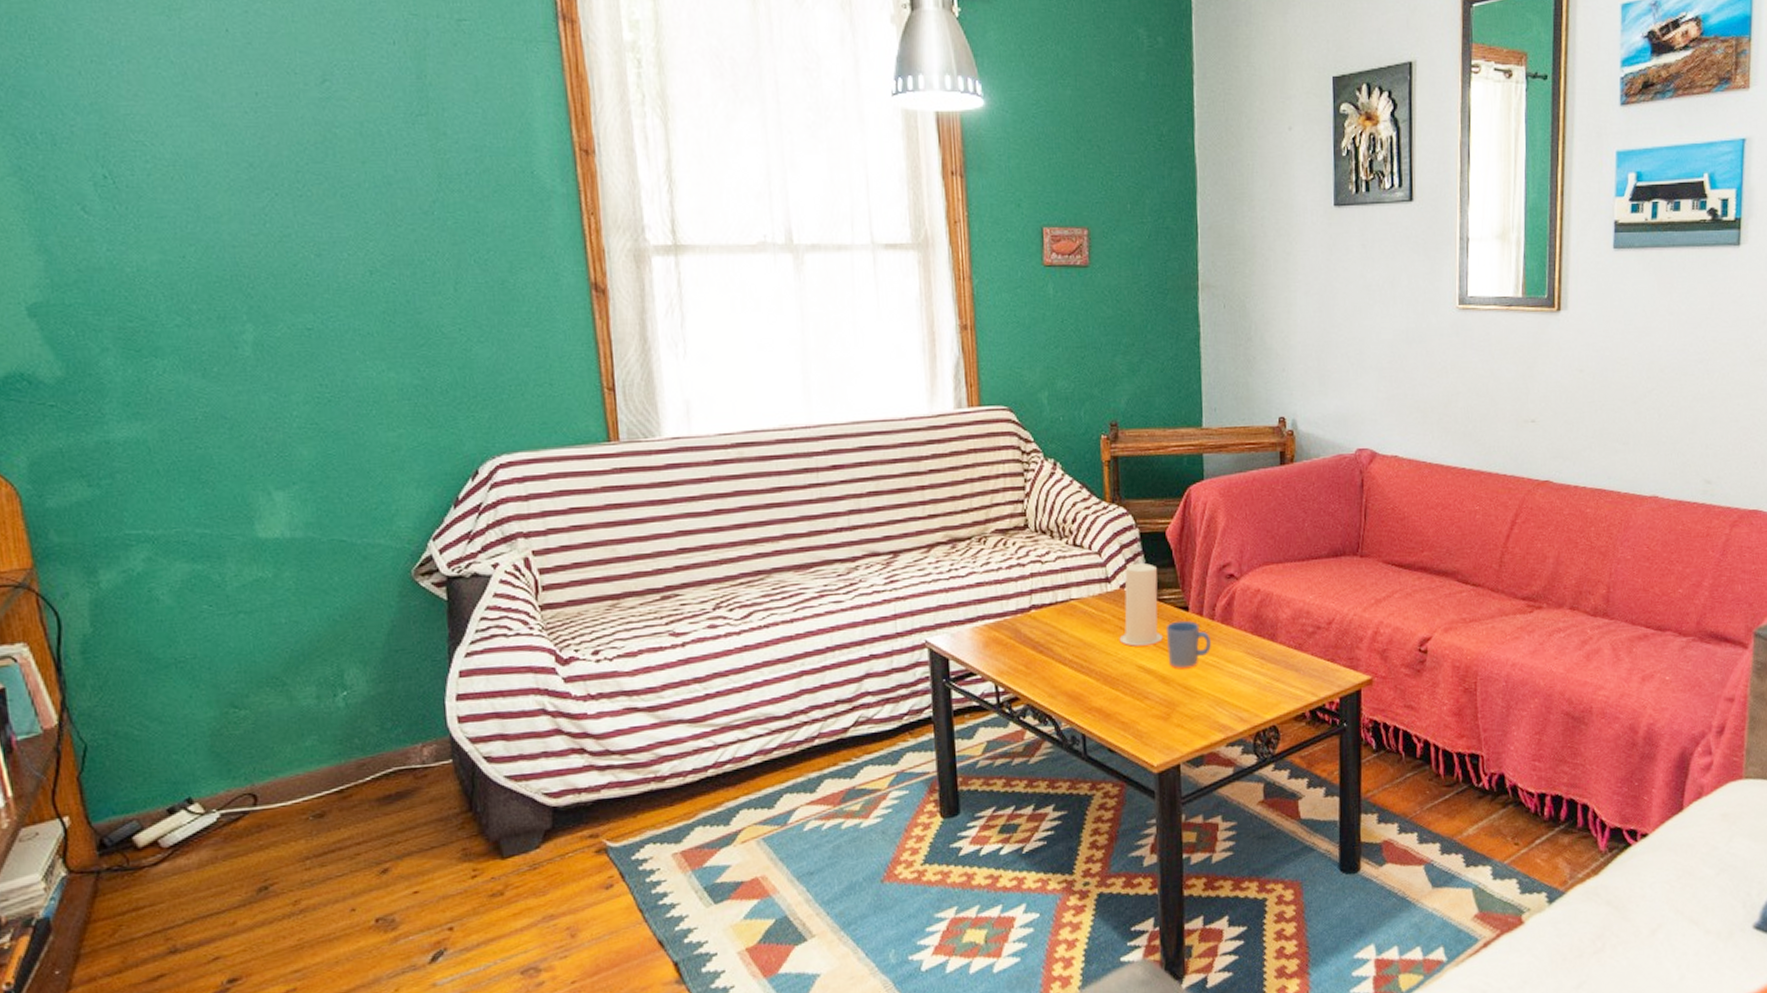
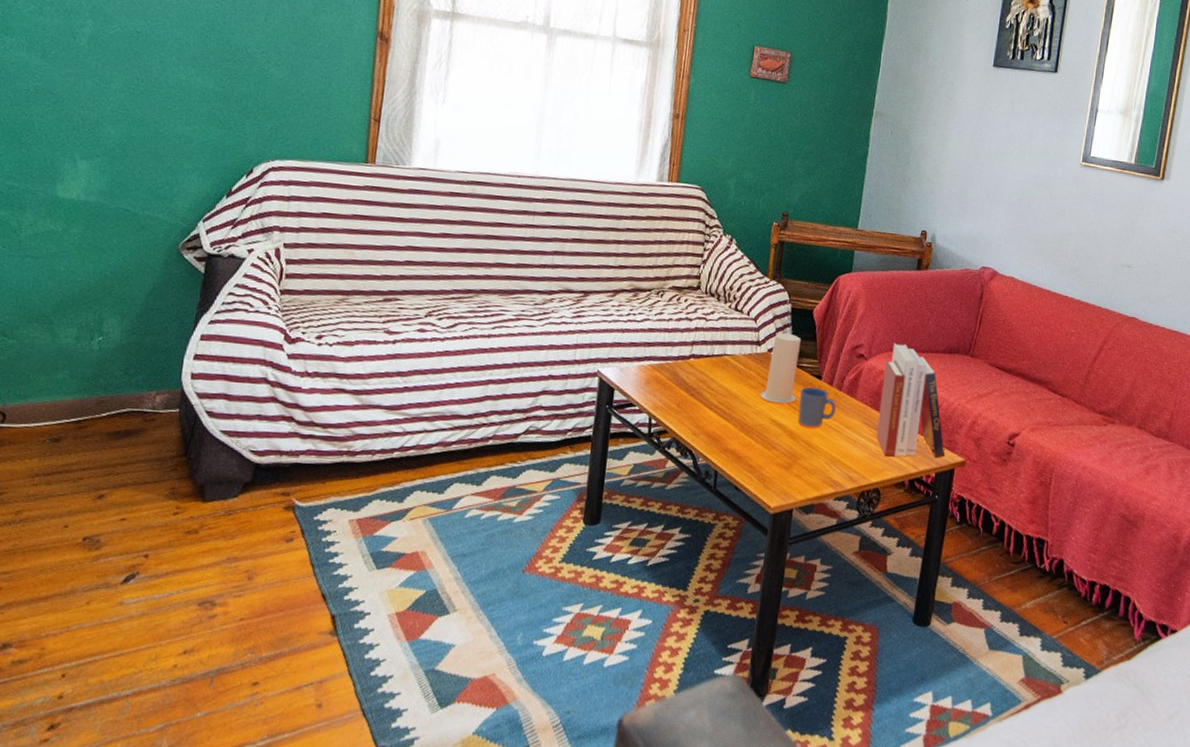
books: none [1260,553,1347,687] -> present [876,342,945,459]

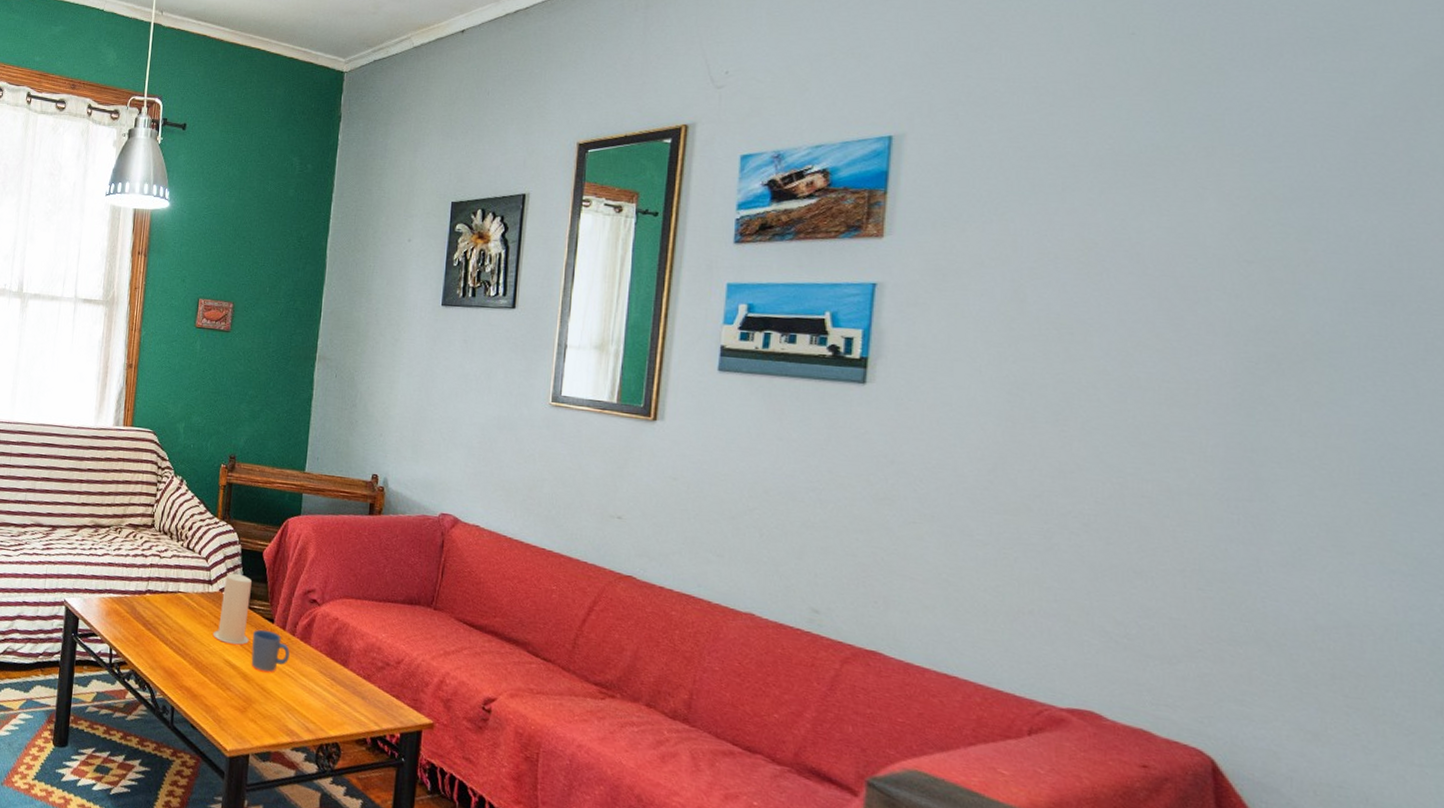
books: present [876,342,945,459] -> none [333,589,410,718]

